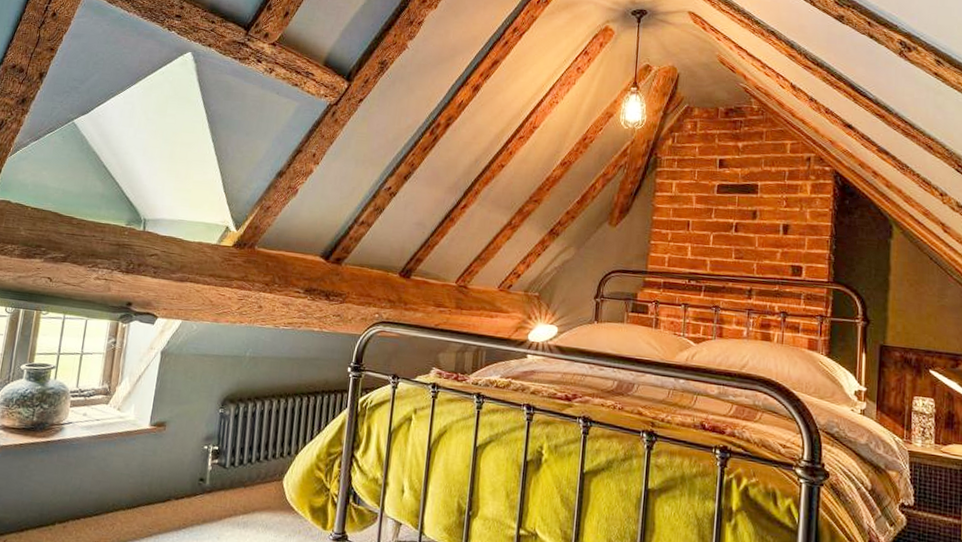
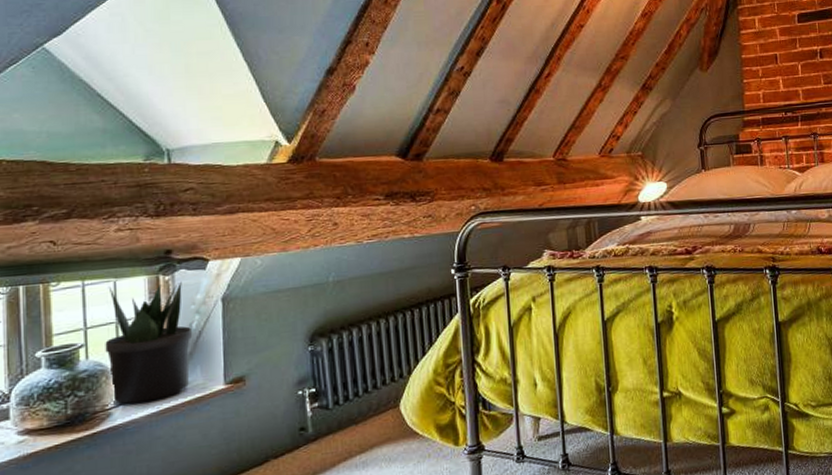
planter: none [66,323,135,426] -> present [105,281,193,404]

